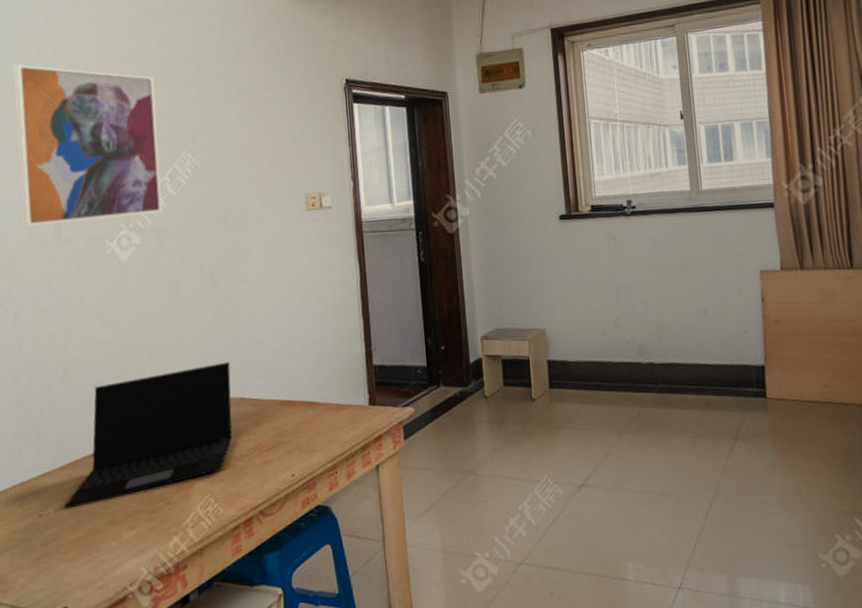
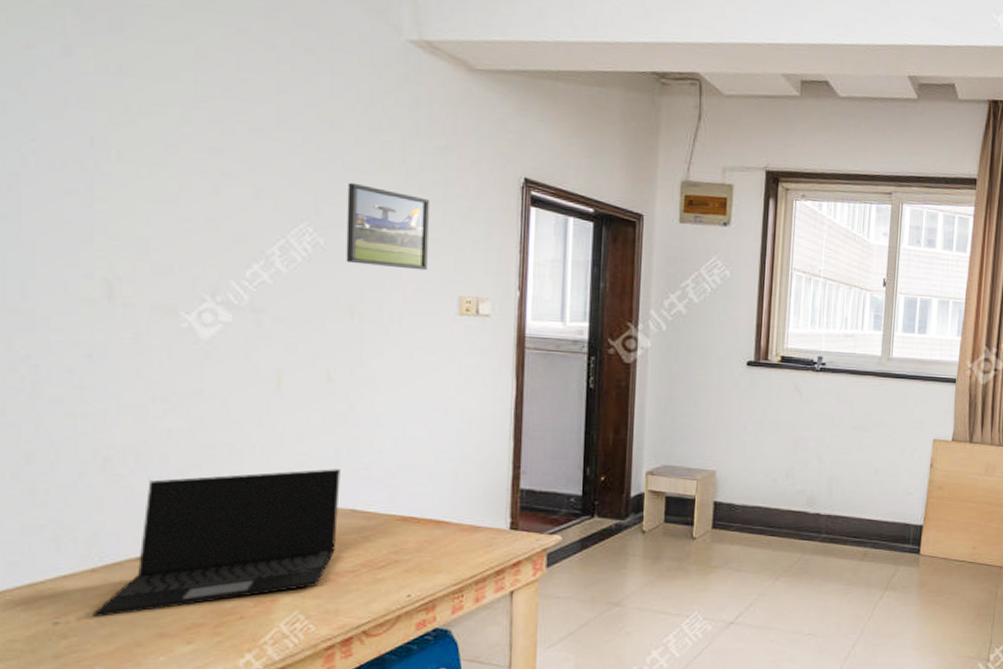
wall art: present [12,64,163,227] -> none [50,70,269,290]
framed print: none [213,110,279,179] -> present [346,182,430,271]

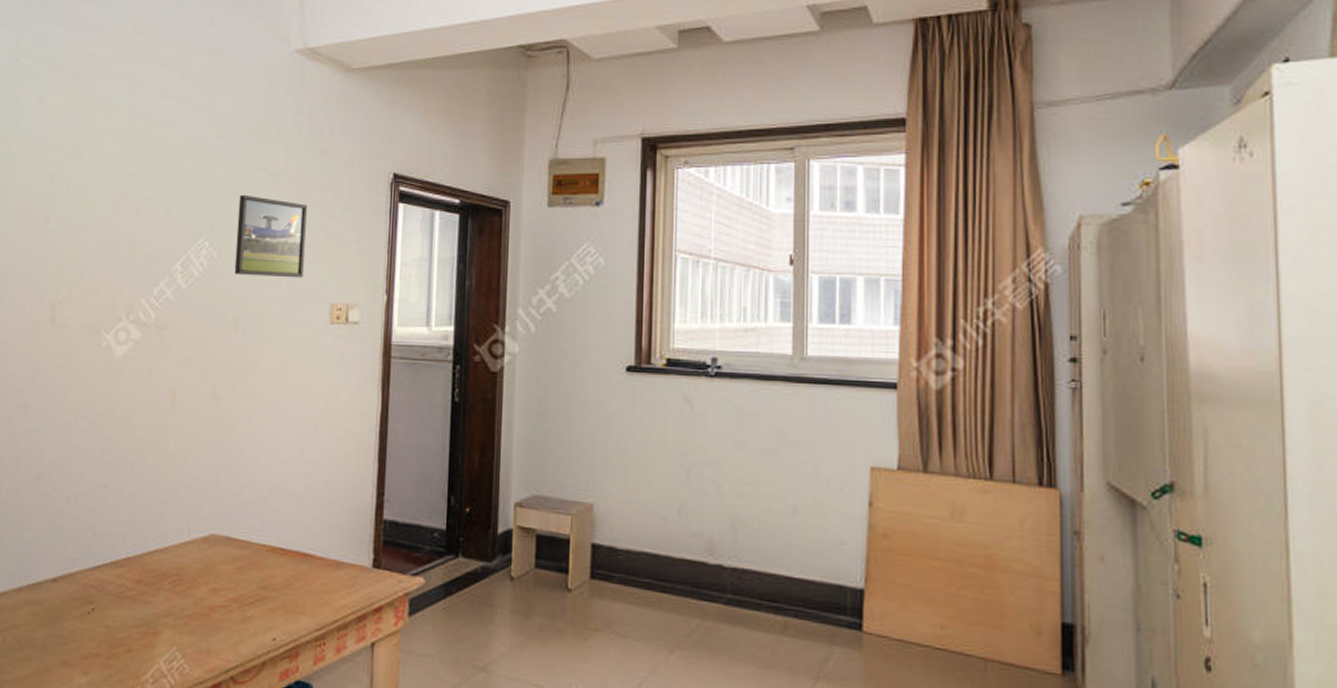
laptop: present [93,469,341,618] -> none [15,491,220,639]

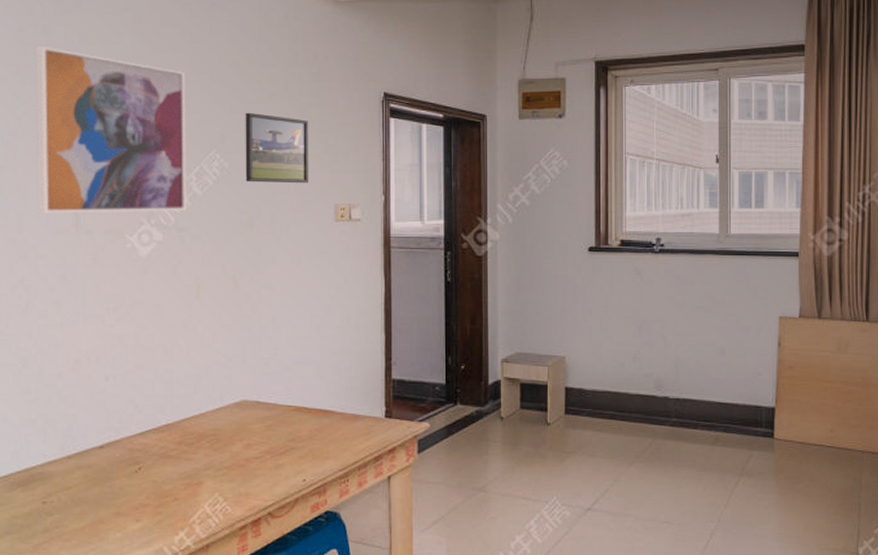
wall art: none [15,120,180,307] -> present [35,46,187,214]

